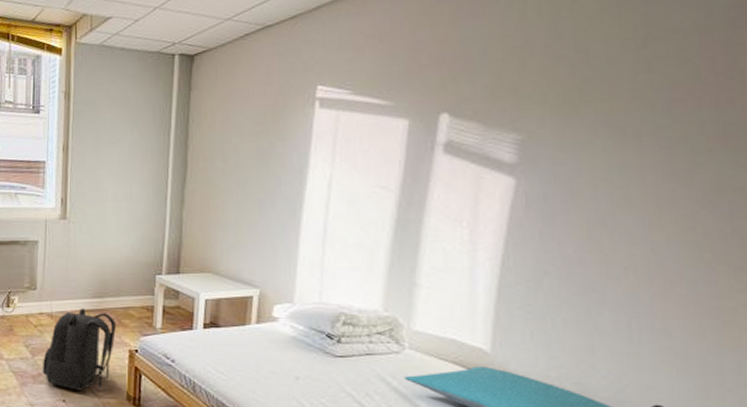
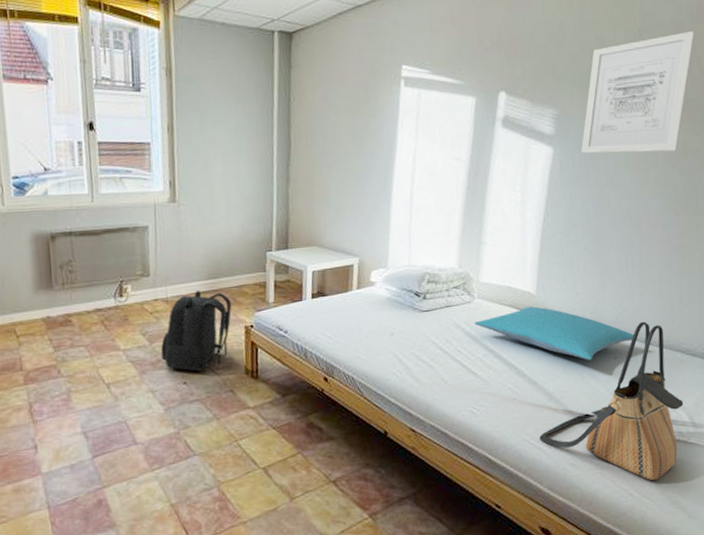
wall art: none [555,38,734,188] -> present [580,31,695,154]

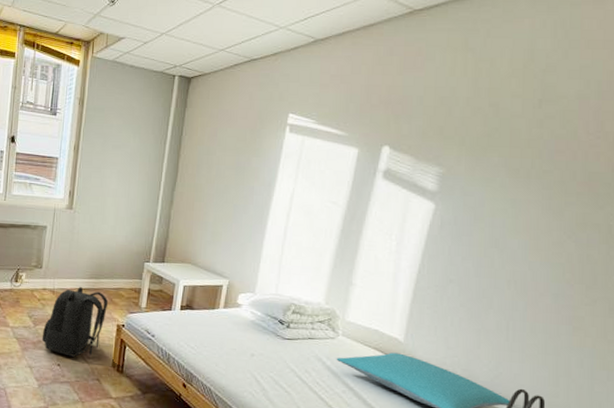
wall art: present [580,31,695,154] -> none [464,106,603,222]

